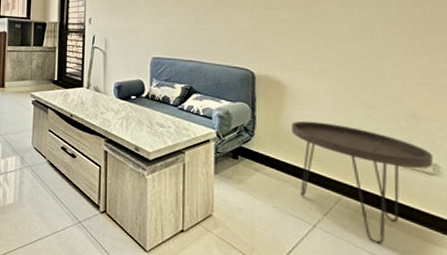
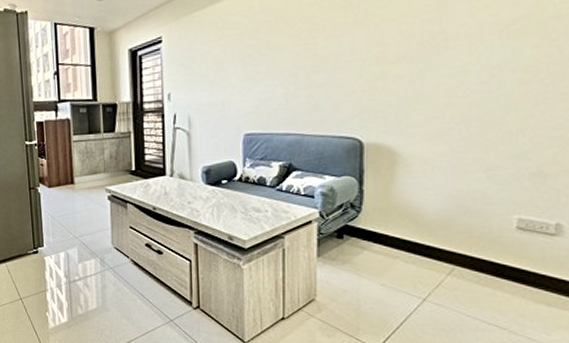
side table: present [292,120,433,244] -> none [403,190,556,311]

